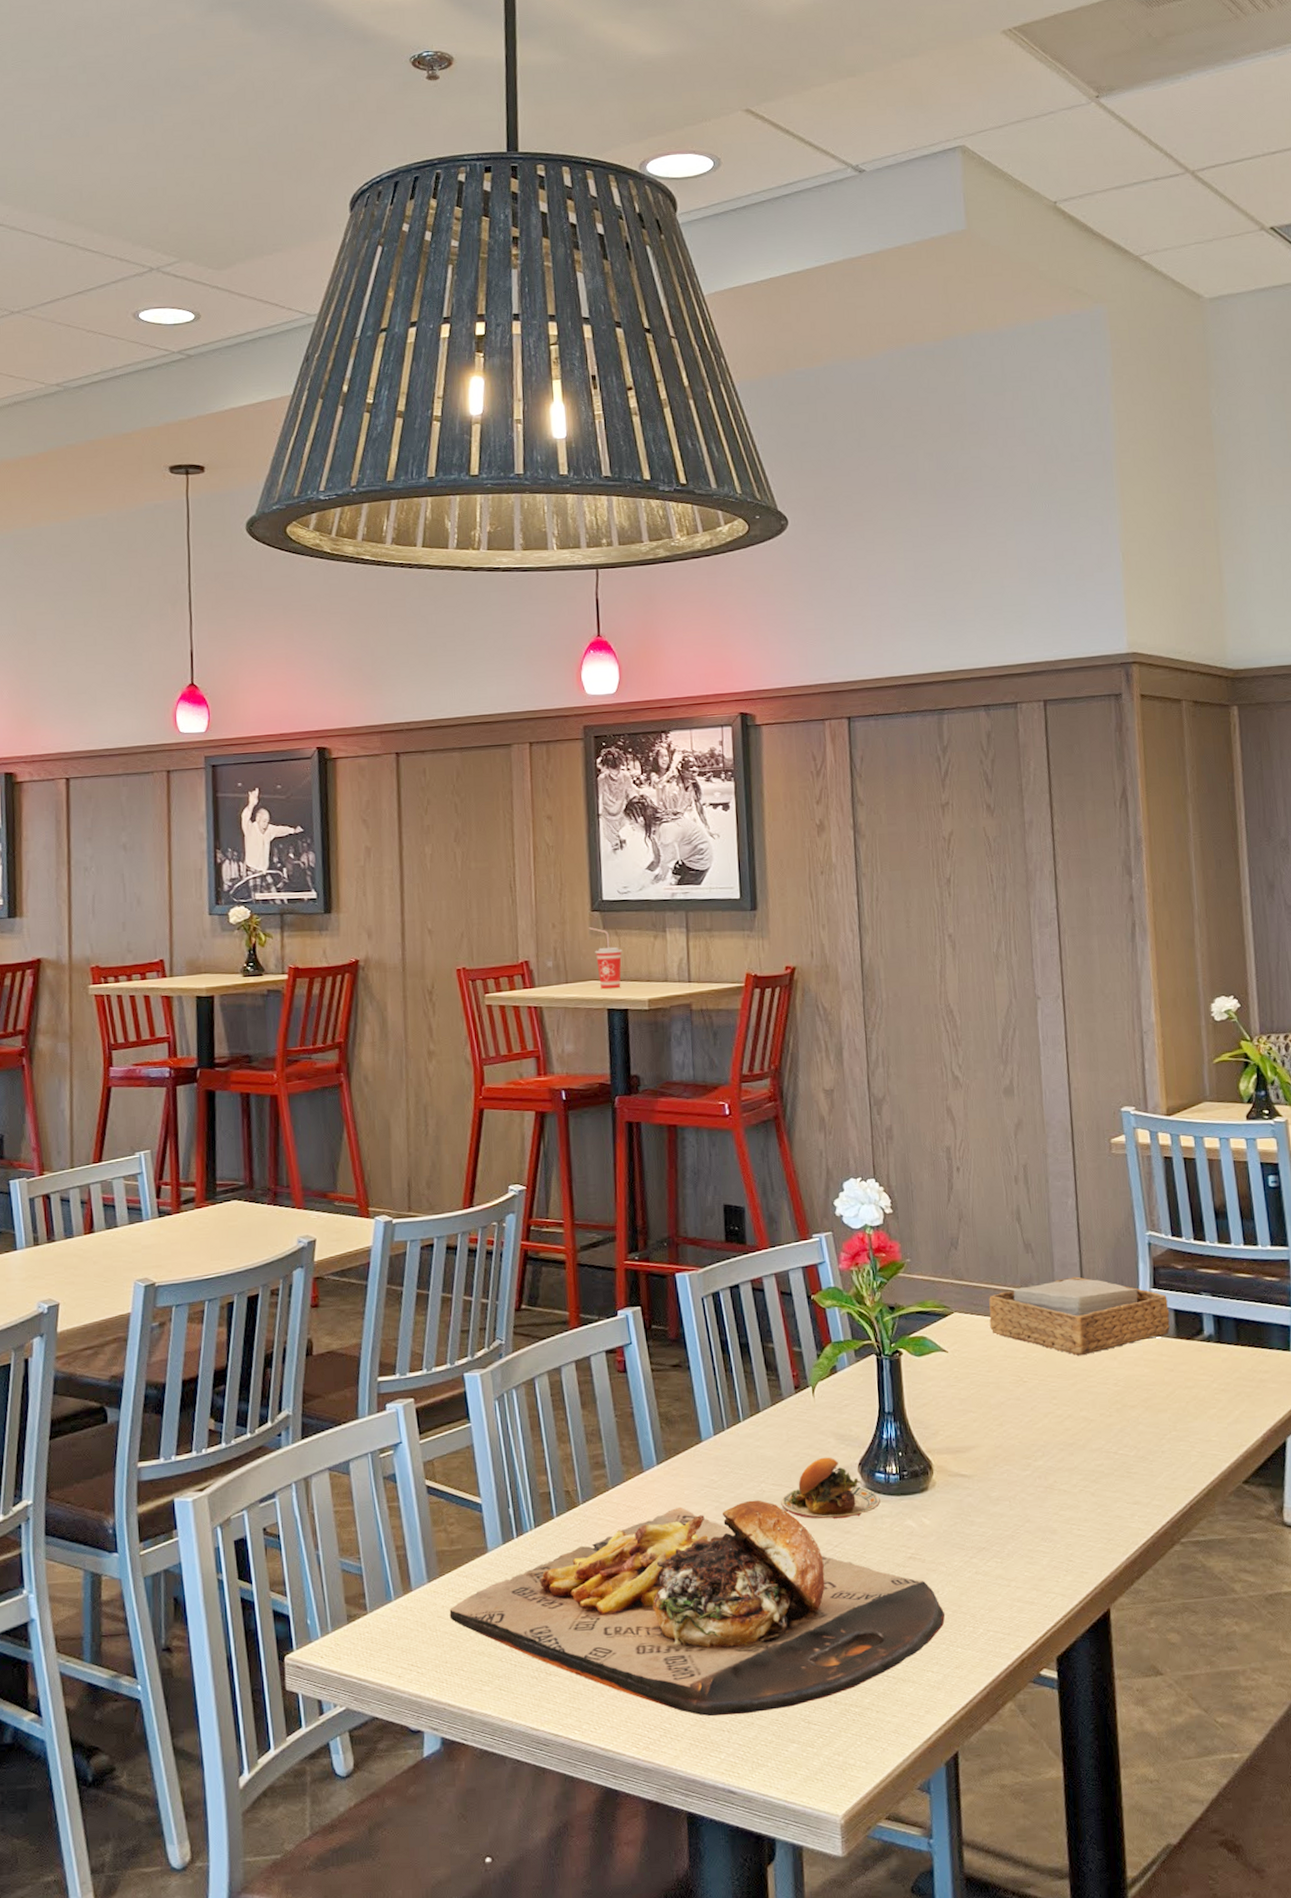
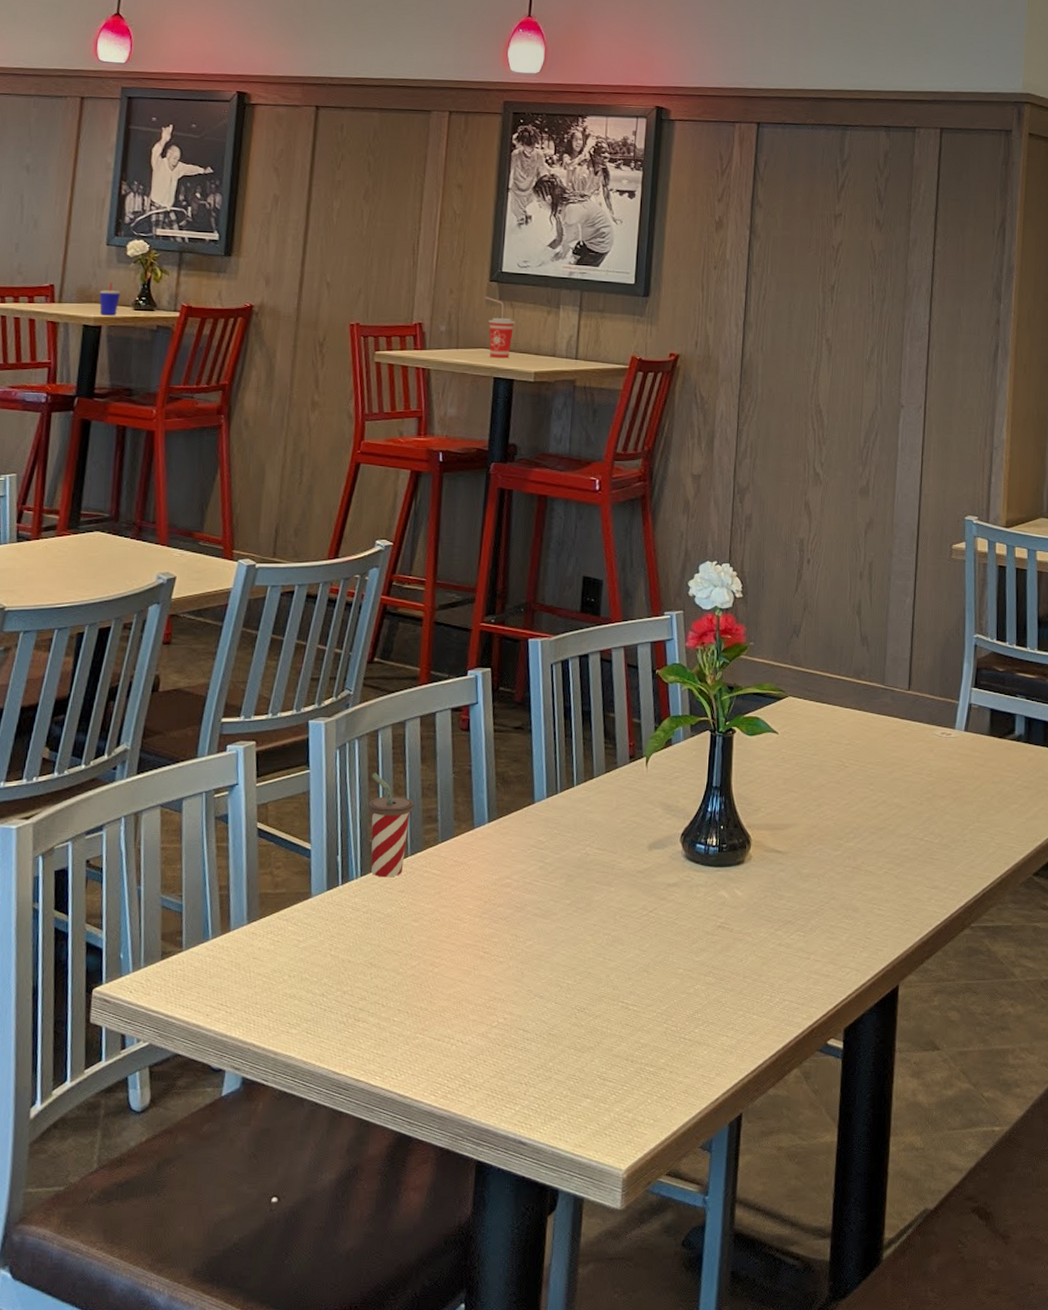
beverage cup: none [208,951,228,985] -> present [99,282,121,316]
food tray: present [449,1500,945,1717] -> none [265,862,745,1069]
beverage cup: none [533,1420,580,1528] -> present [368,771,415,878]
burger: present [781,1457,880,1520] -> none [603,825,698,886]
napkin holder: present [989,1276,1170,1355] -> none [820,671,986,745]

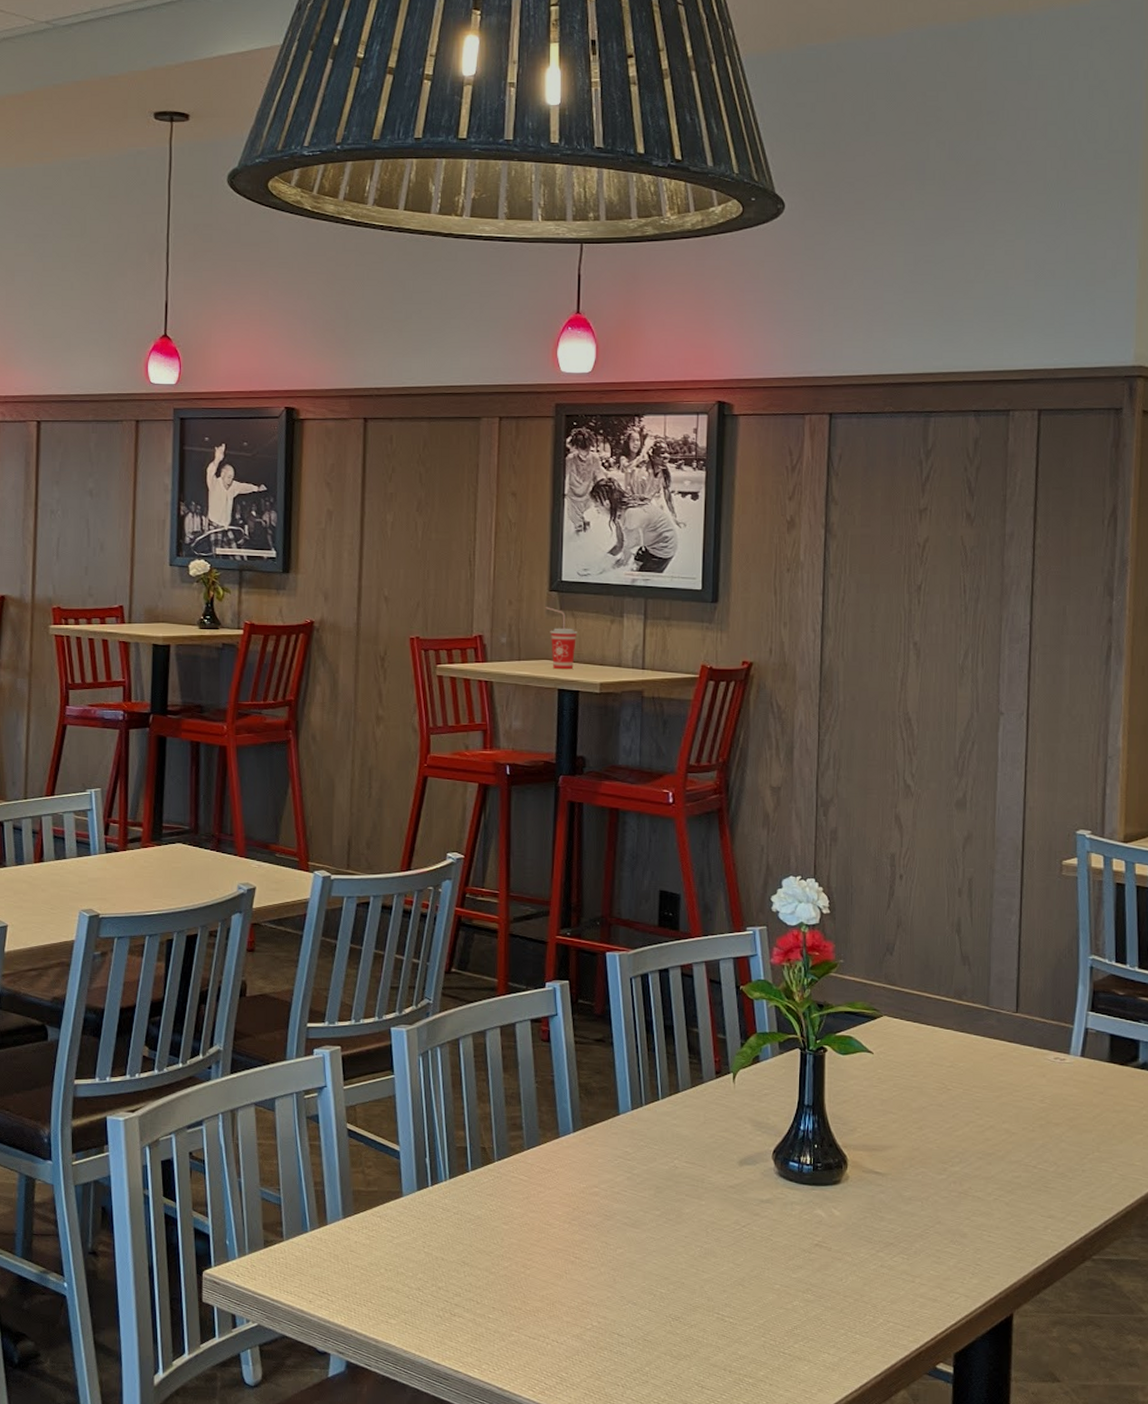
beverage cup: present [99,282,121,316] -> none [166,601,186,635]
beverage cup: present [368,771,415,878] -> none [453,1078,499,1181]

